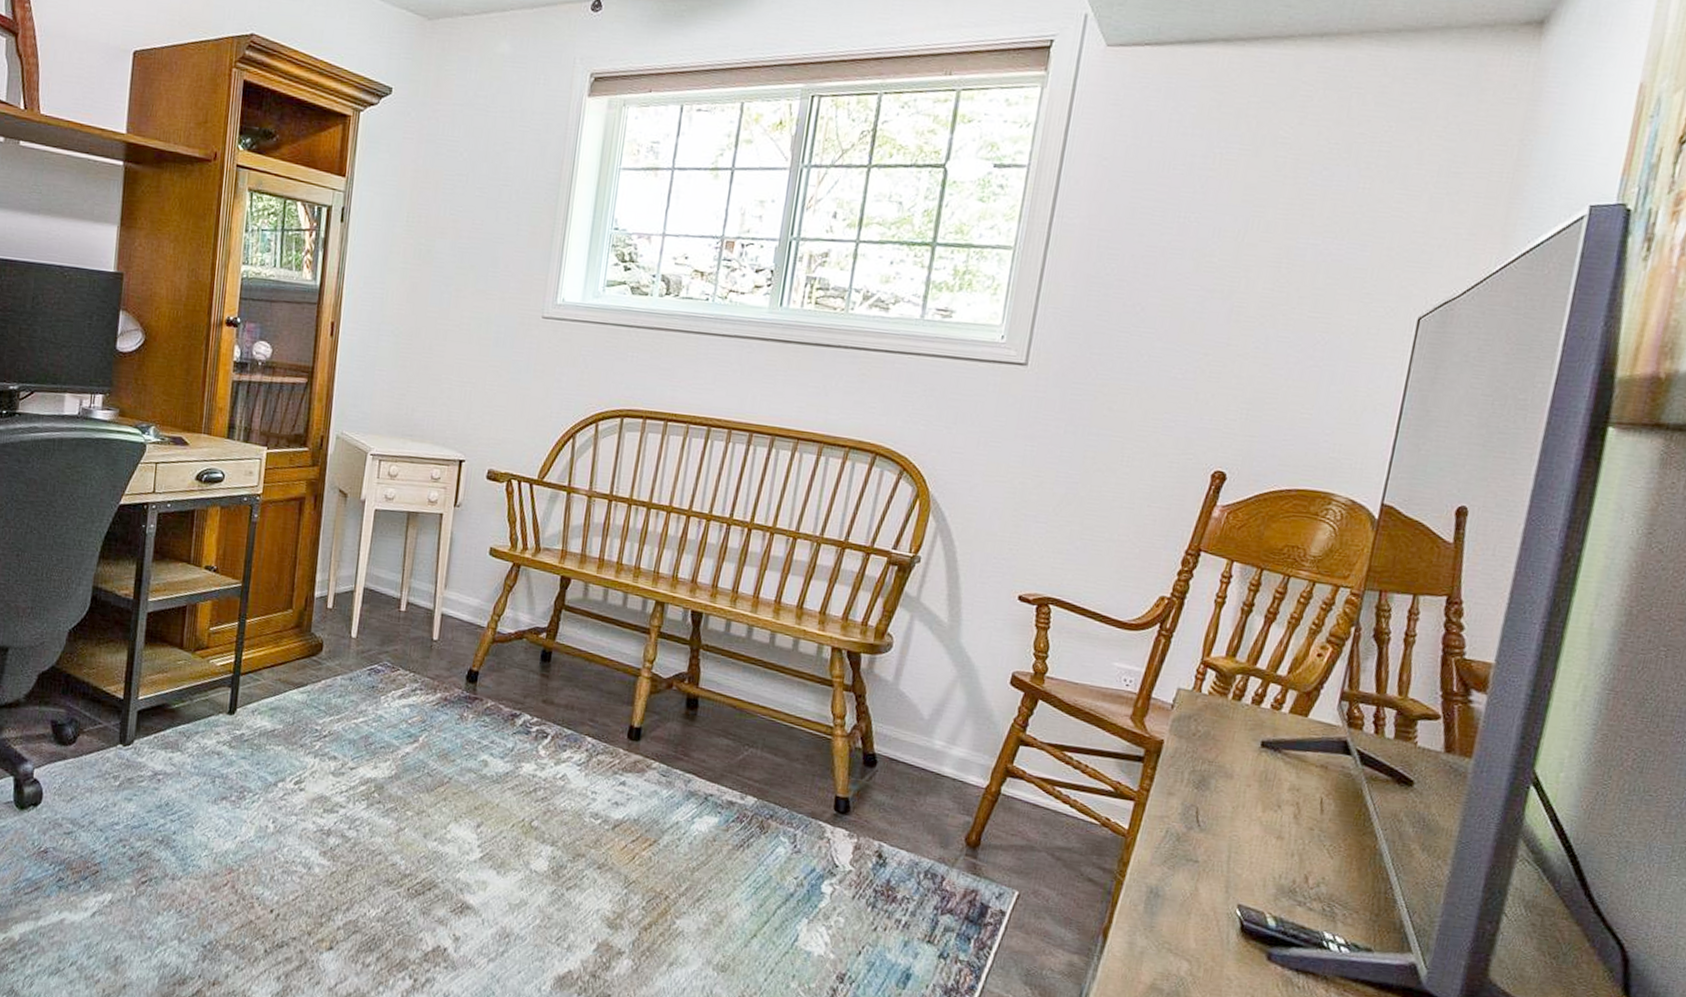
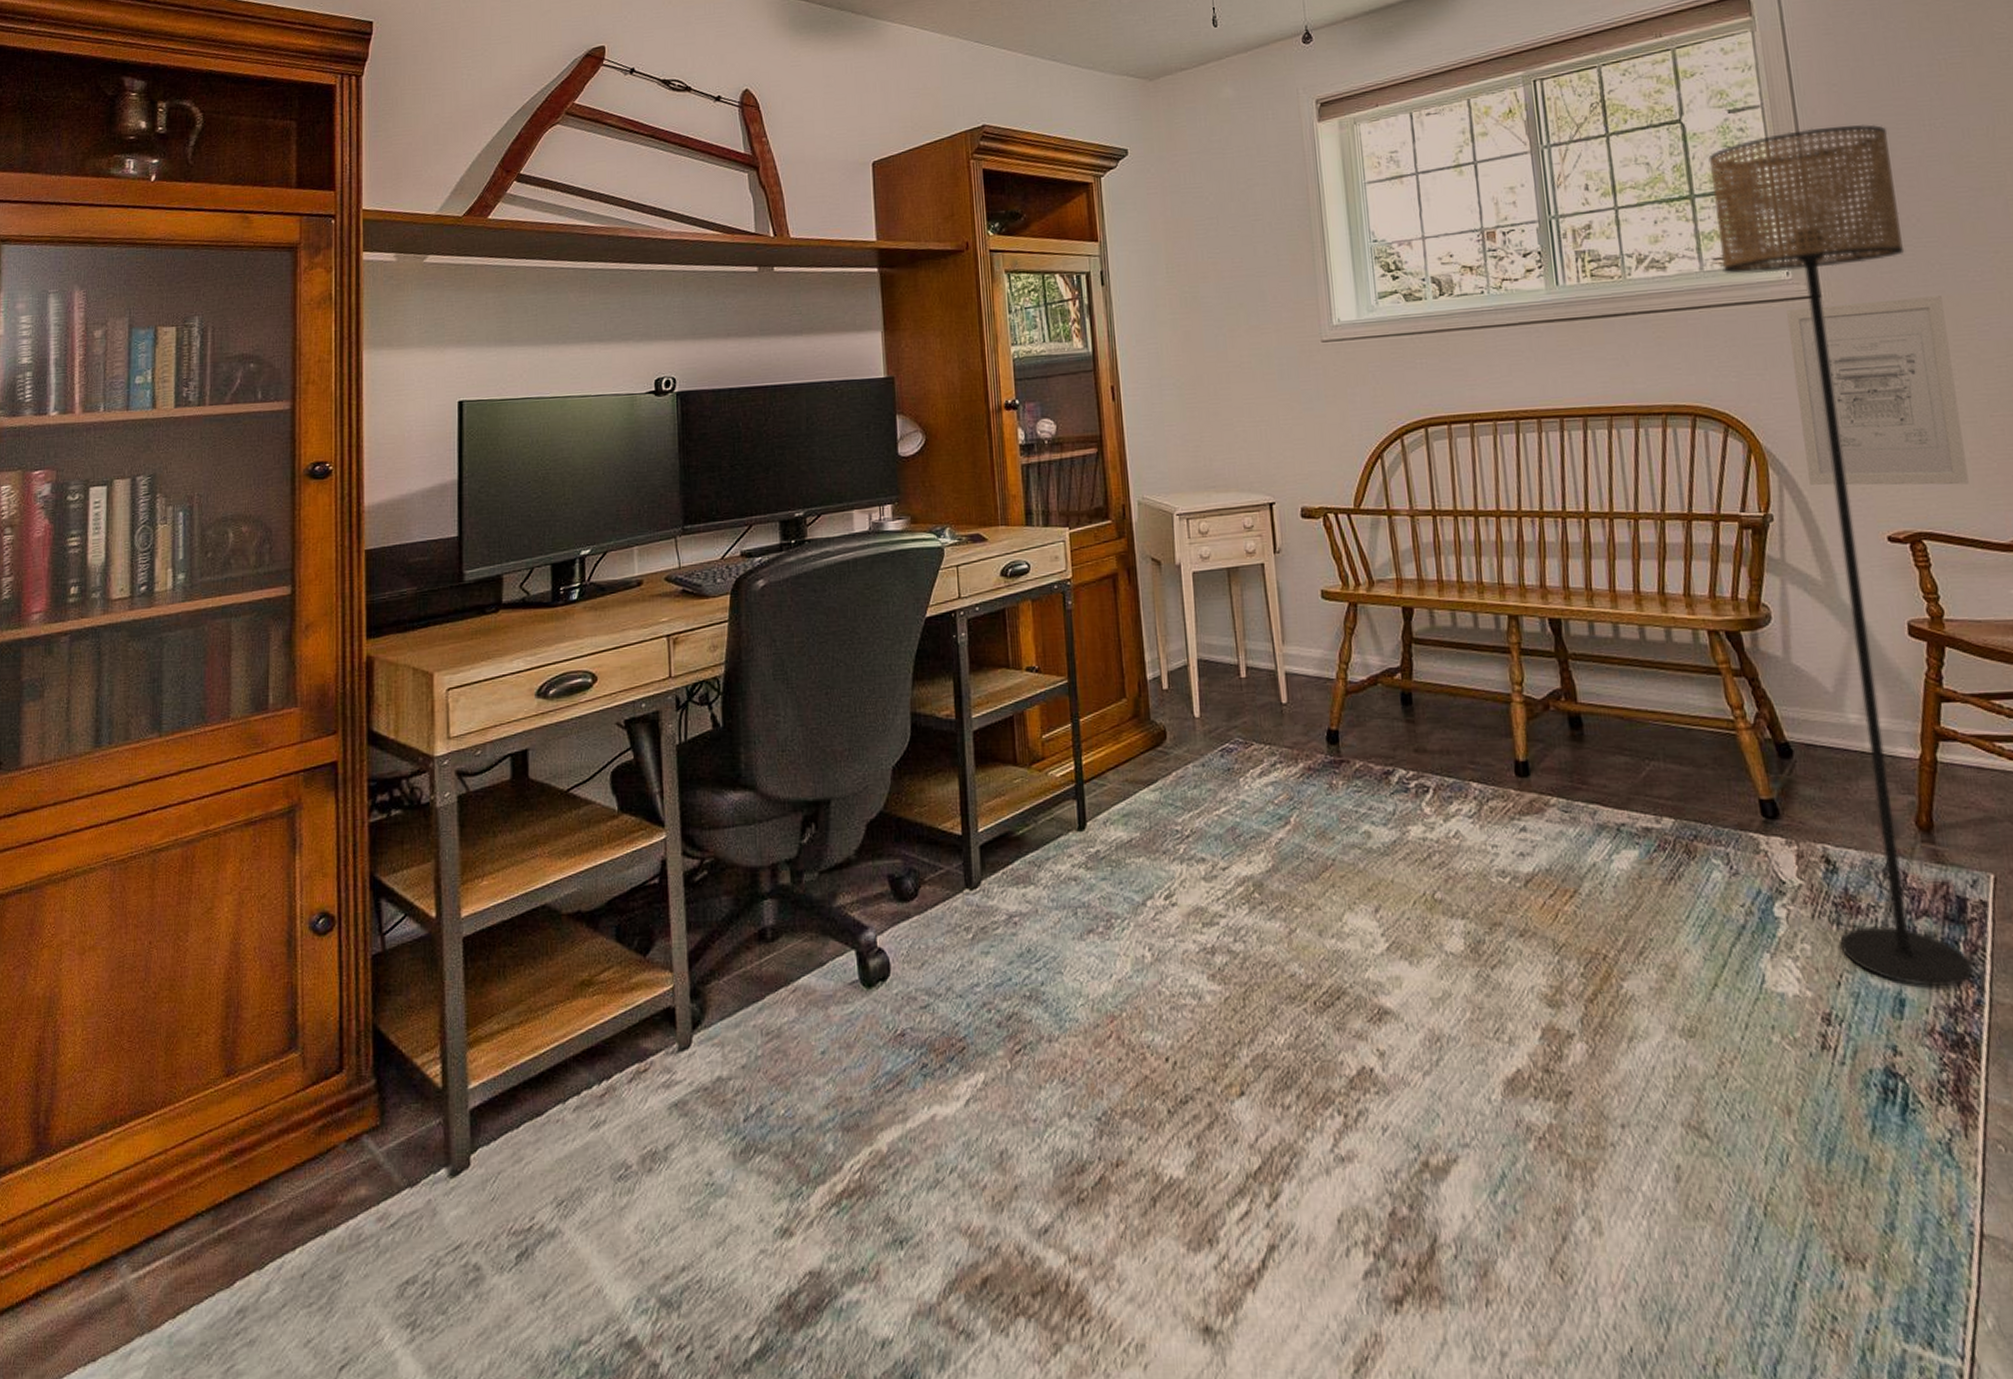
floor lamp: none [869,197,1142,971] -> present [1708,124,1974,986]
wall art: none [963,372,1140,563] -> present [1787,296,1969,486]

